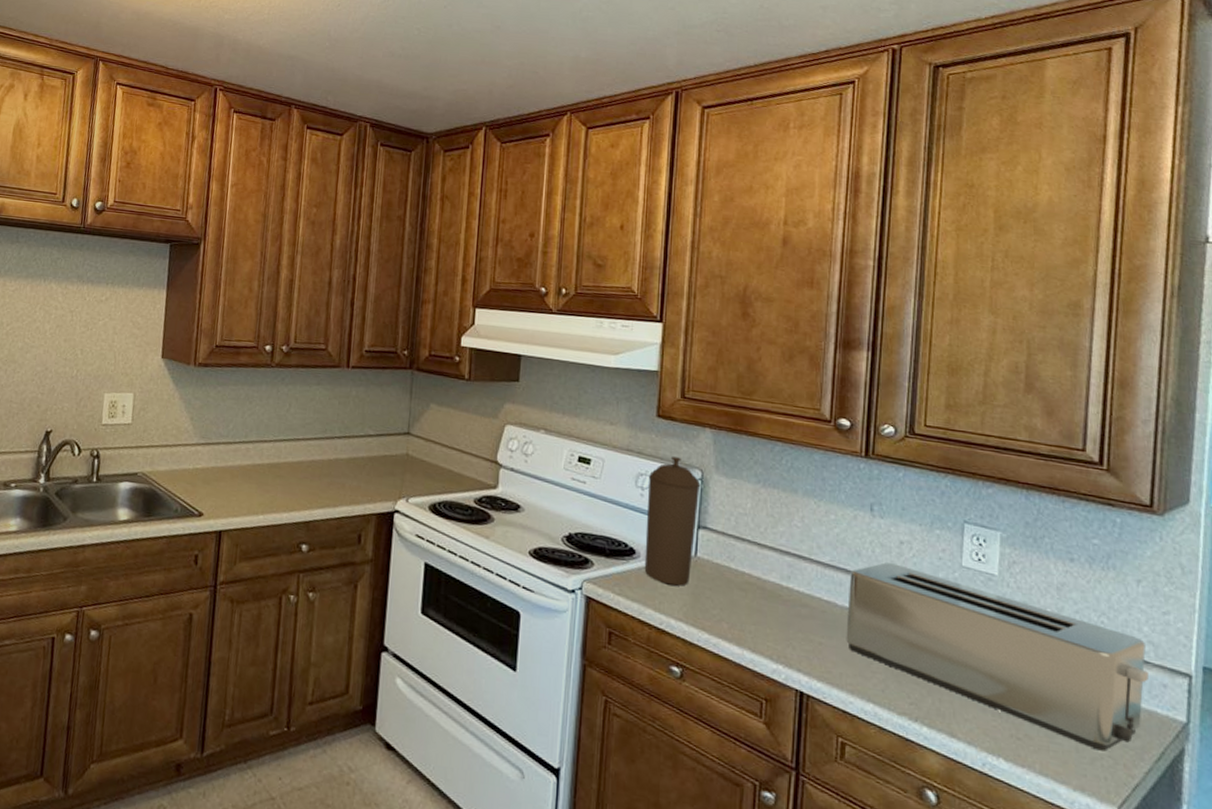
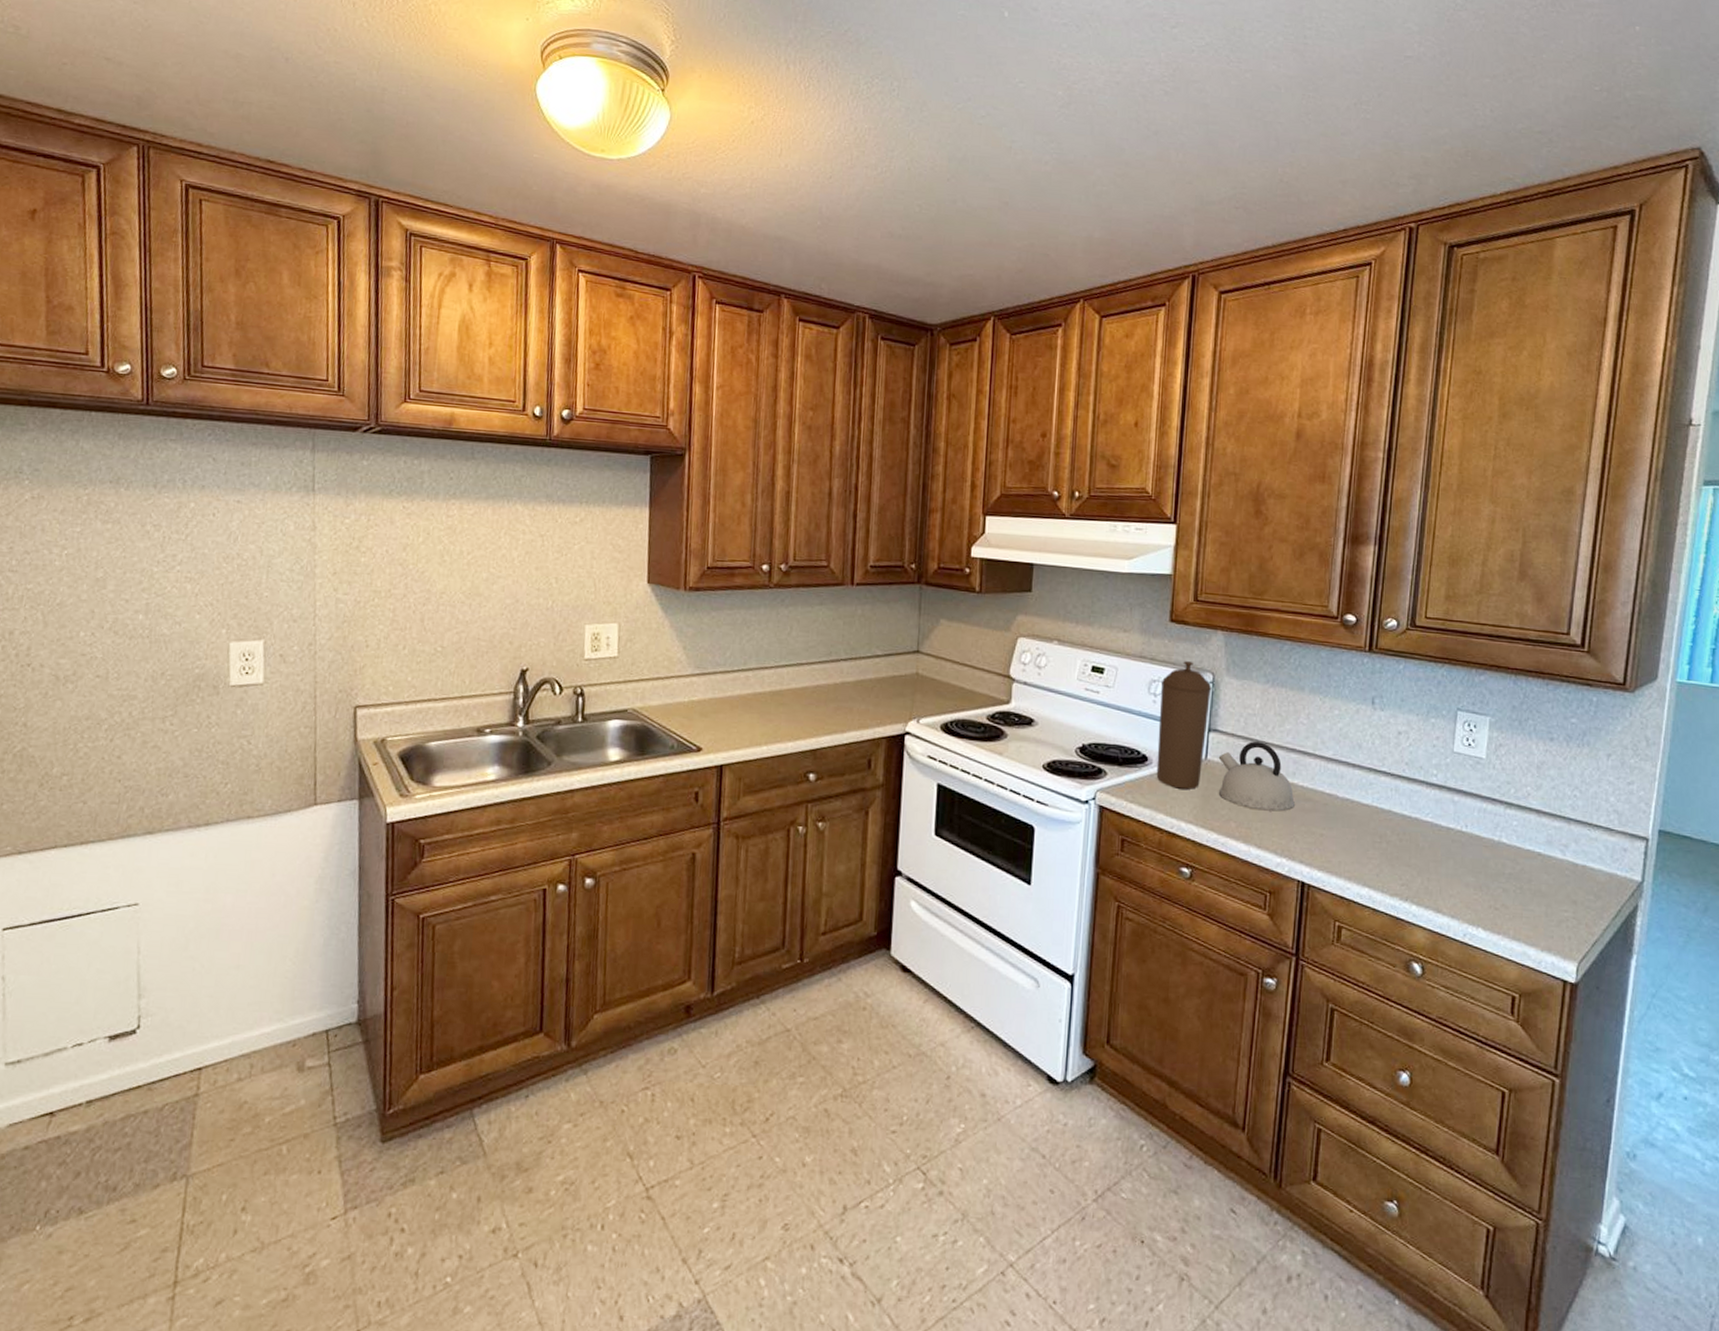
kettle: none [708,541,792,616] -> present [1218,742,1296,812]
toaster: present [846,562,1148,752] -> none [1345,753,1612,914]

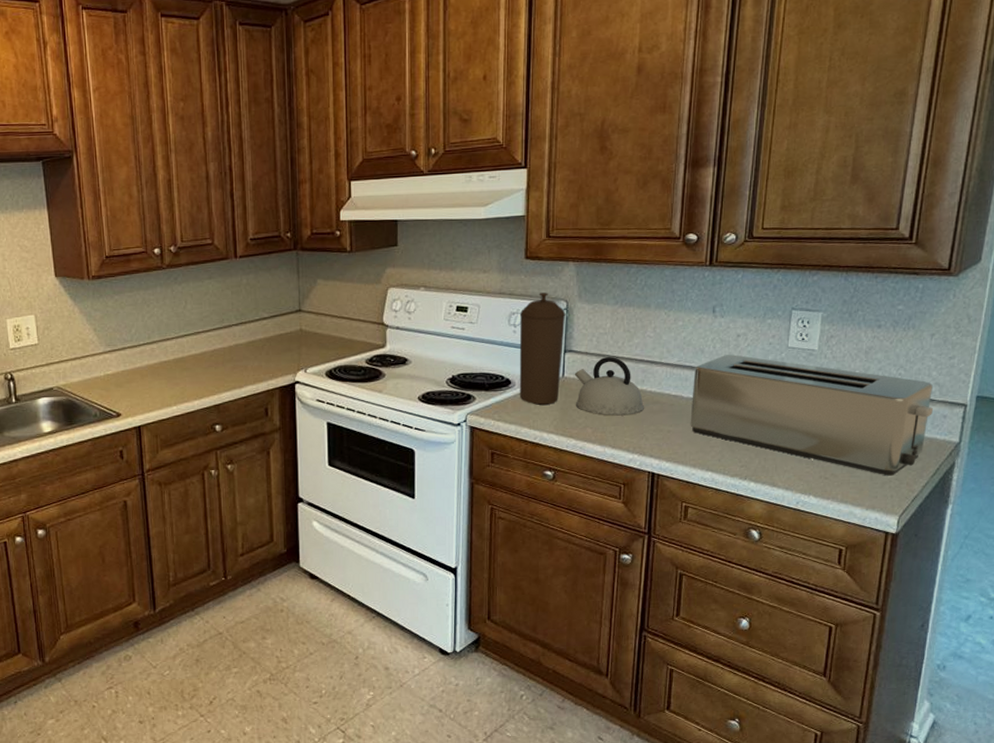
toaster: none [1345,753,1612,914] -> present [690,354,933,476]

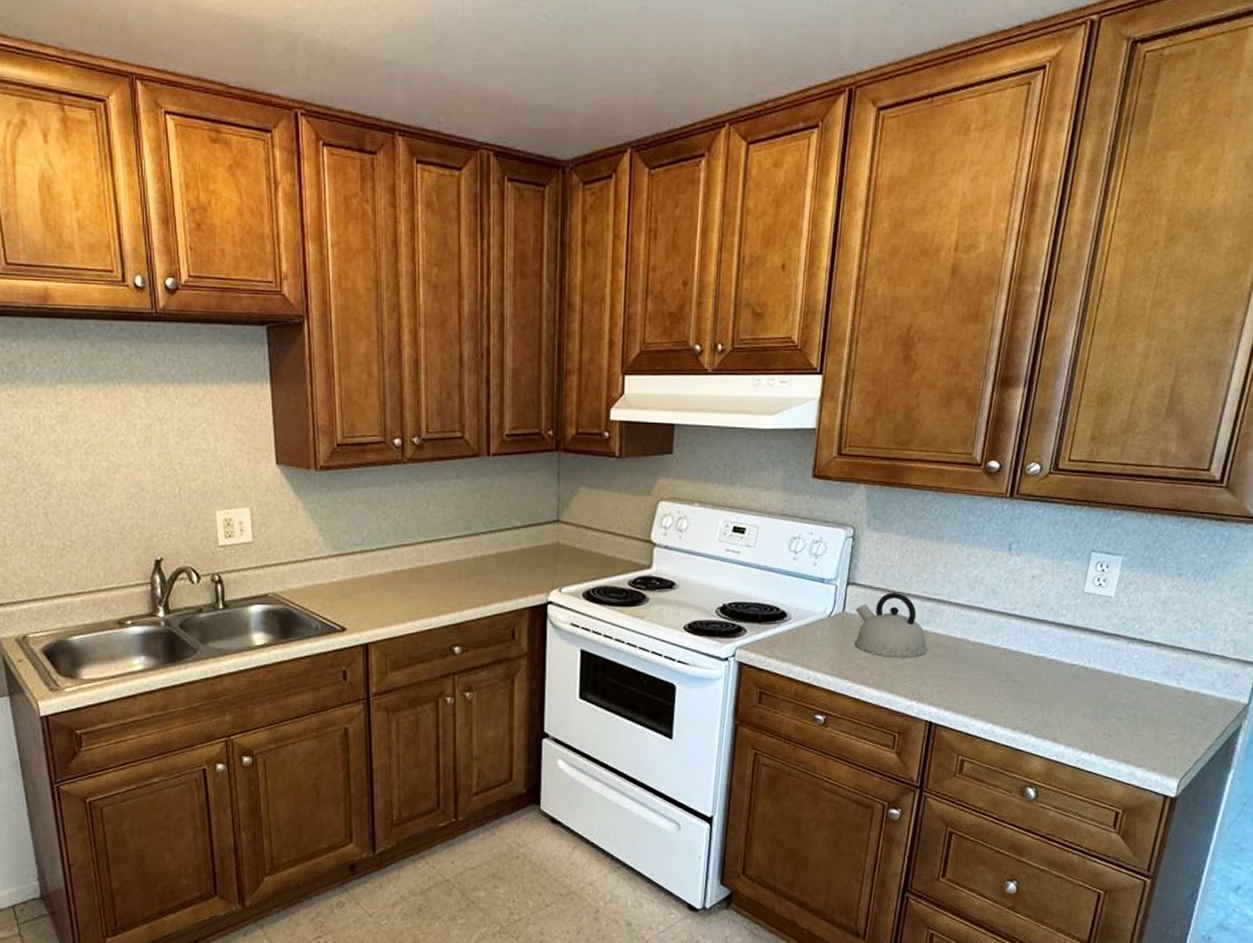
canister: present [519,292,566,405] -> none [794,517,852,642]
toaster: present [690,354,933,476] -> none [974,597,1228,736]

